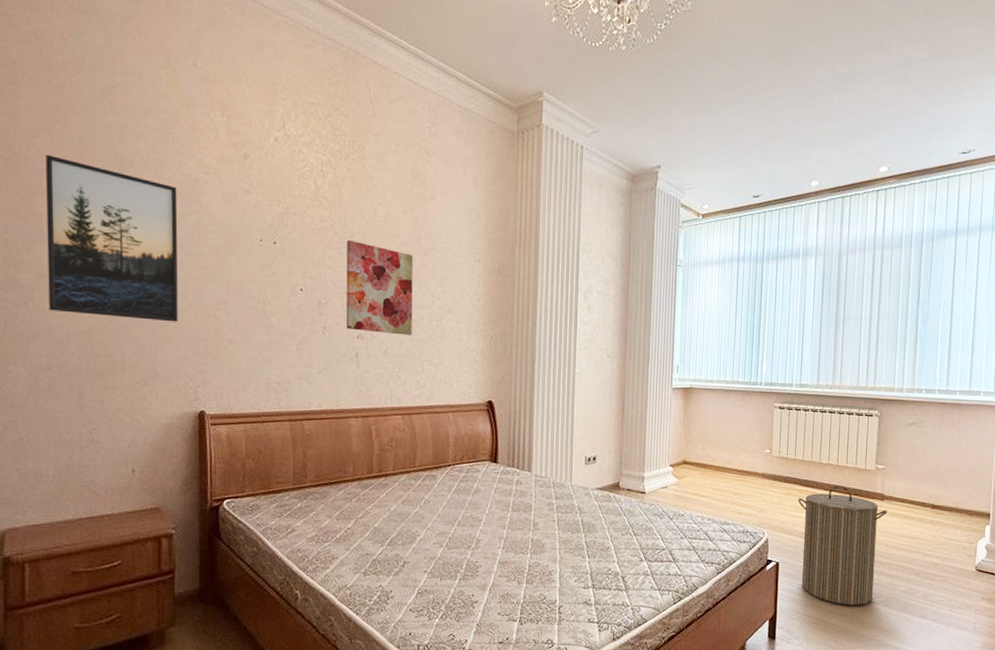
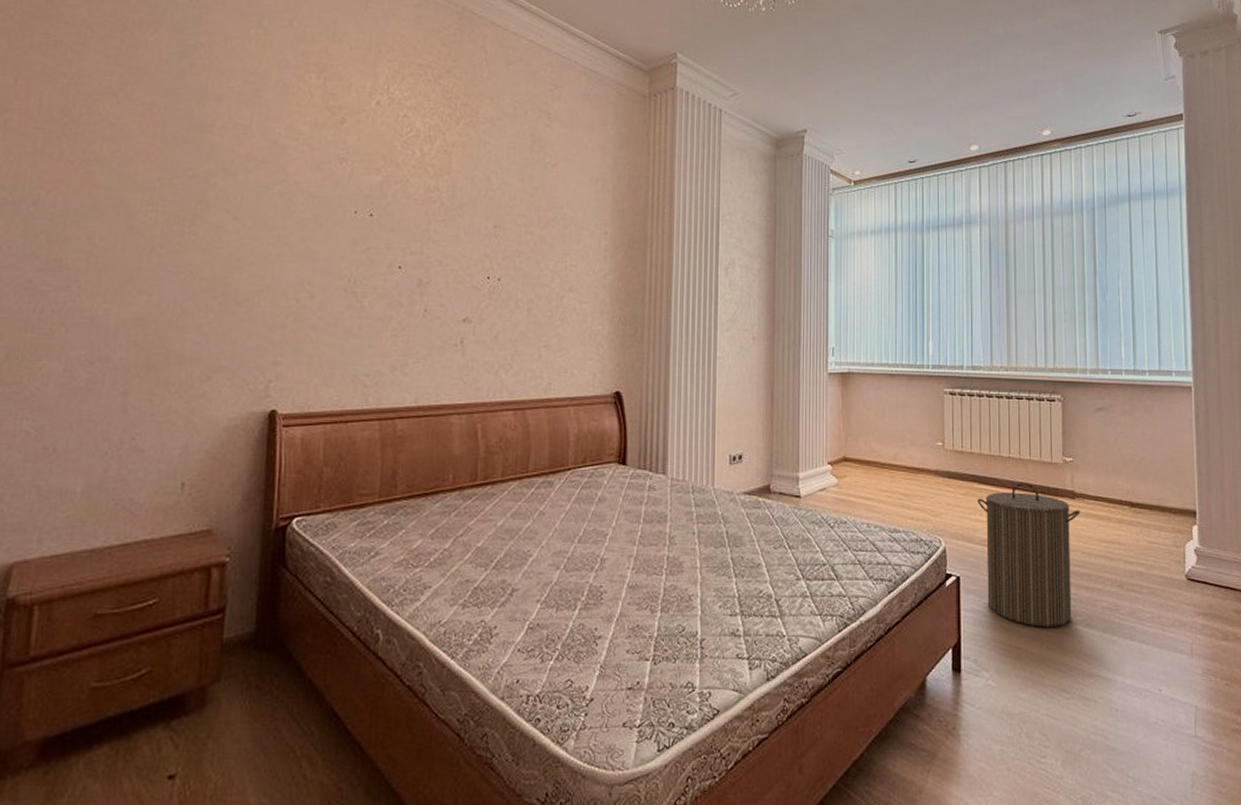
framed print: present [46,154,178,322] -> none [96,119,261,306]
wall art: present [345,239,414,335] -> none [450,211,531,317]

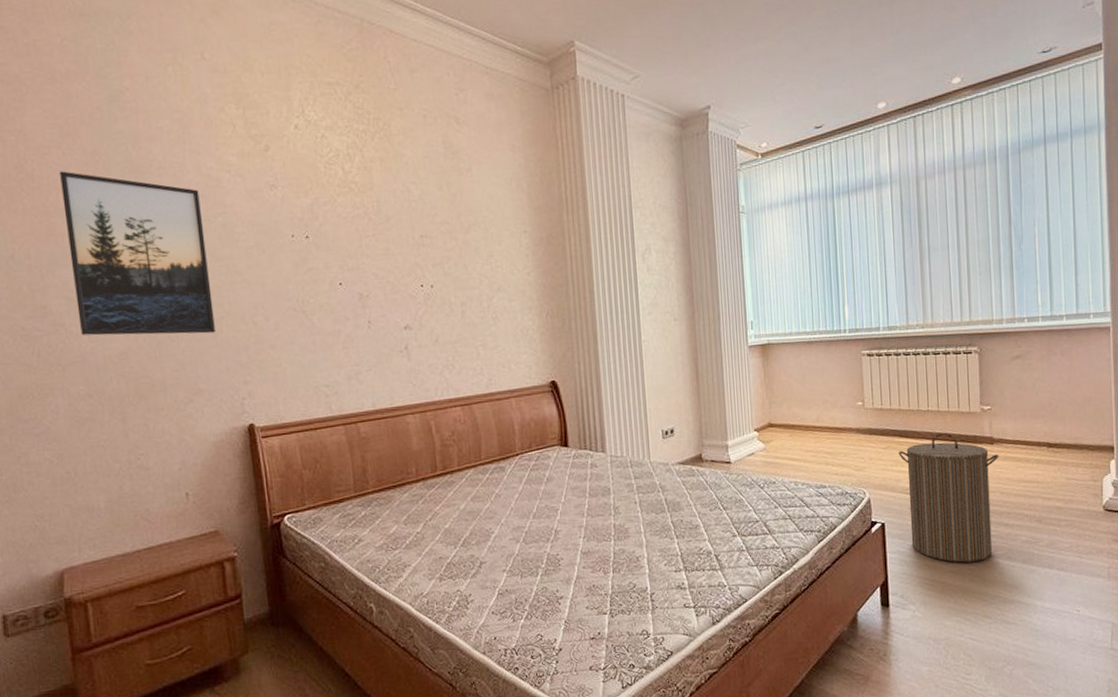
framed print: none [96,119,261,306] -> present [60,171,216,336]

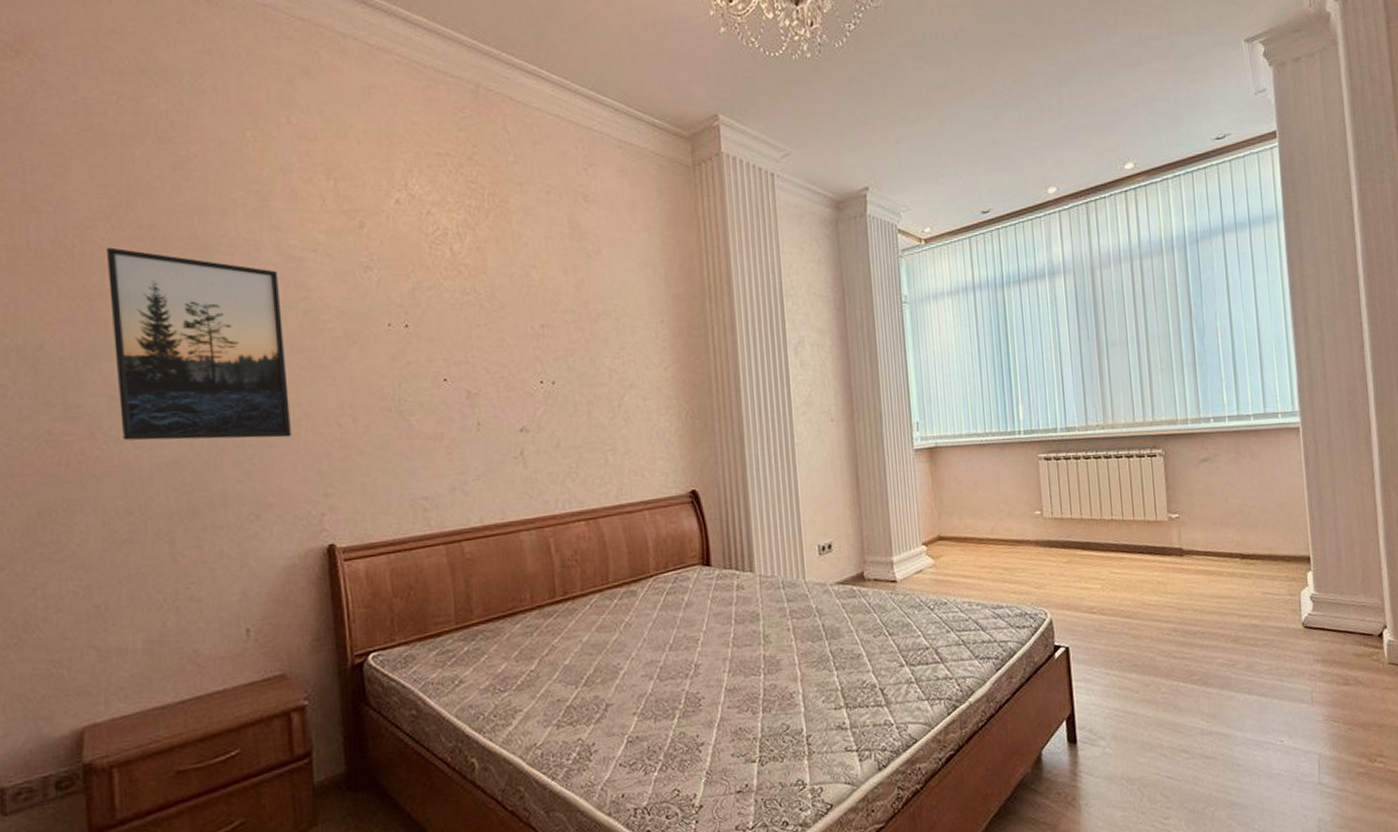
laundry hamper: present [899,433,999,563] -> none [1082,544,1190,690]

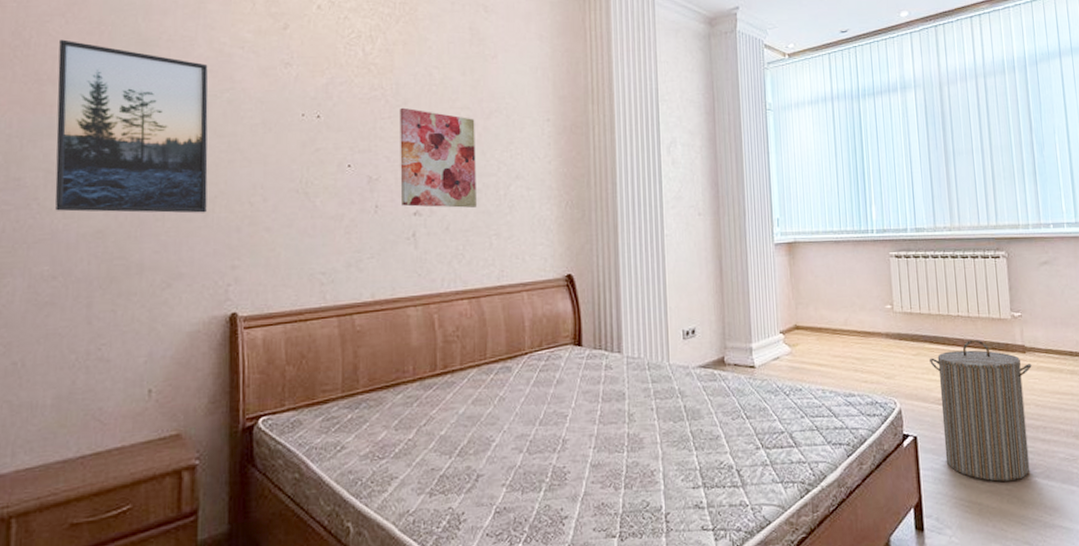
wall art: none [497,312,590,423] -> present [400,107,478,208]
laundry hamper: none [1082,544,1190,690] -> present [930,340,1032,482]

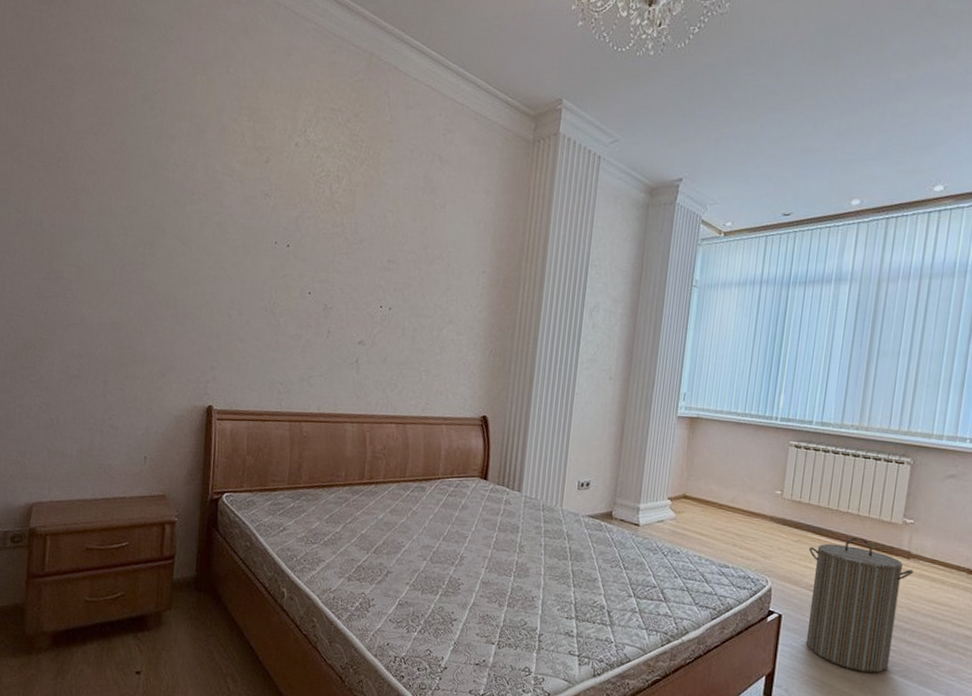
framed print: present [55,39,208,214] -> none [84,155,203,319]
wall art: present [400,107,478,208] -> none [349,245,420,344]

